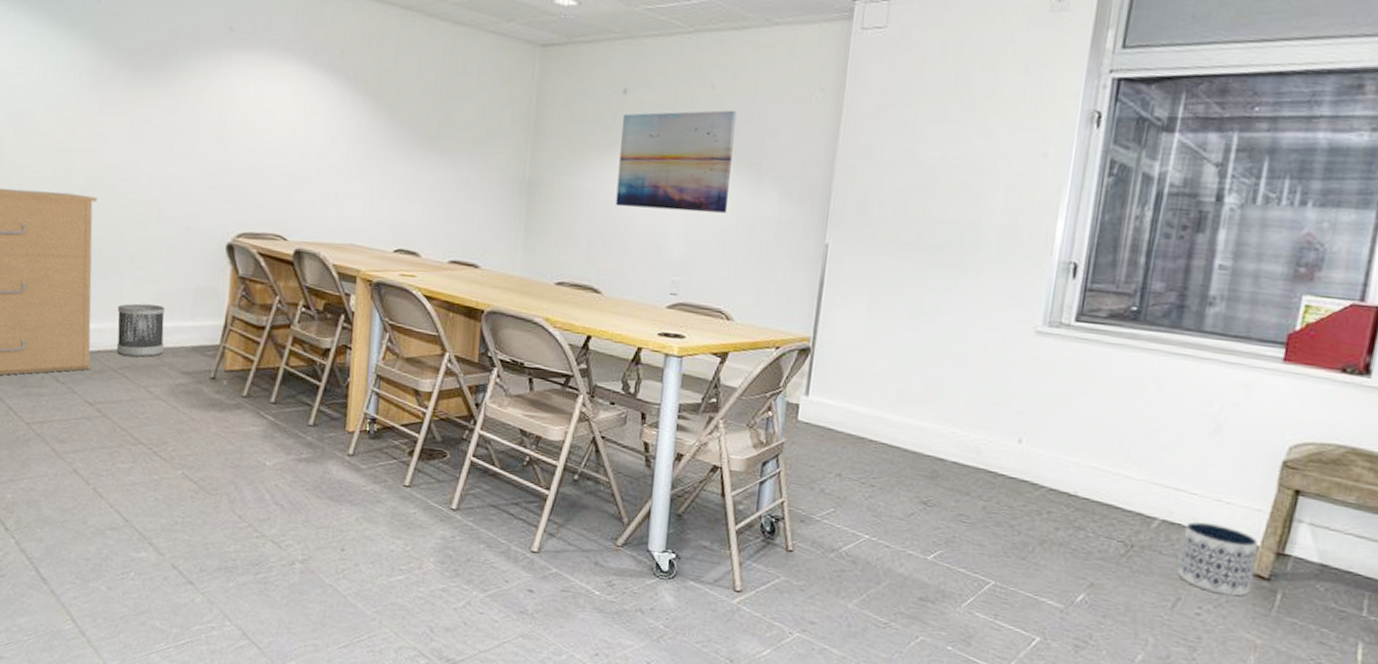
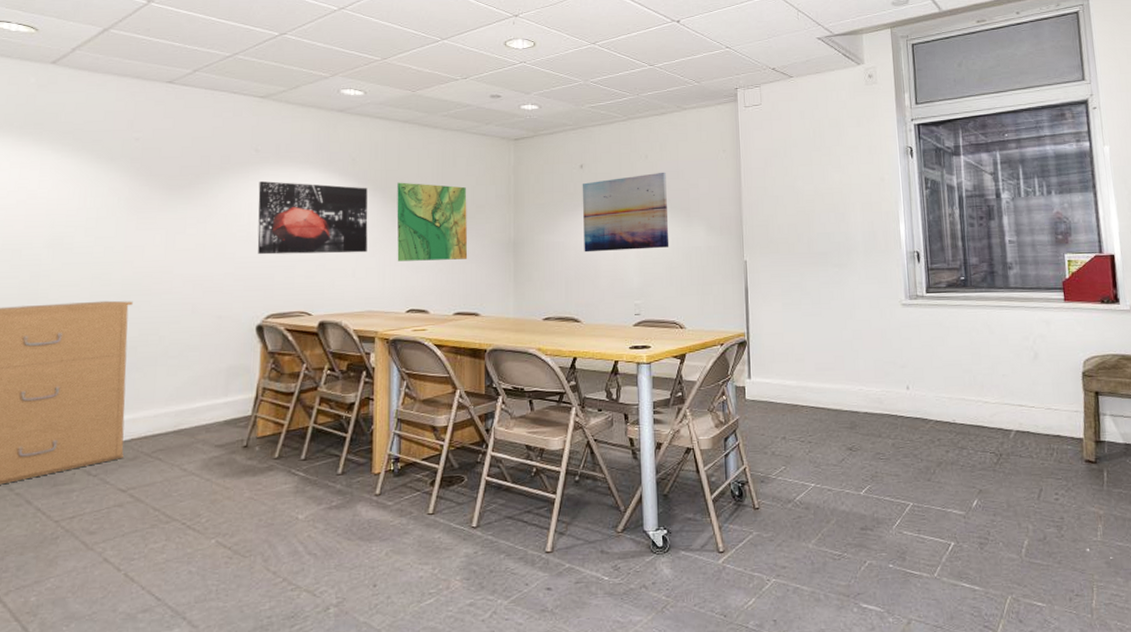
wastebasket: present [117,303,165,358] -> none [151,389,198,440]
wall art: none [229,69,357,173] -> present [257,181,368,255]
map: none [387,87,476,196] -> present [397,182,468,261]
planter: present [1178,522,1258,596] -> none [1032,427,1086,481]

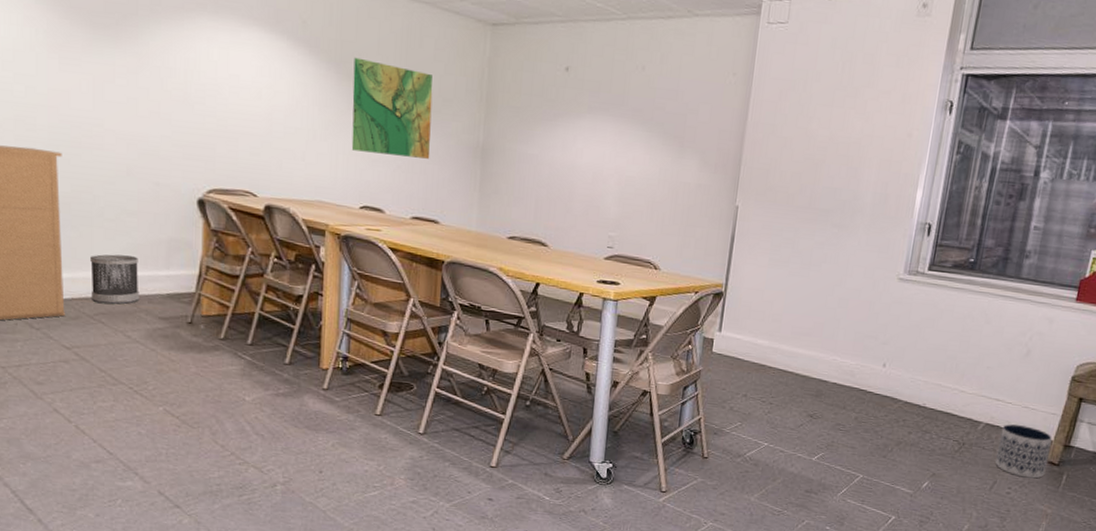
wastebasket: none [151,389,198,440] -> present [90,254,140,304]
wall art: present [257,181,368,255] -> none [195,33,320,135]
wall art: present [582,172,670,253] -> none [560,89,663,179]
planter: none [1032,427,1086,481] -> present [995,424,1052,479]

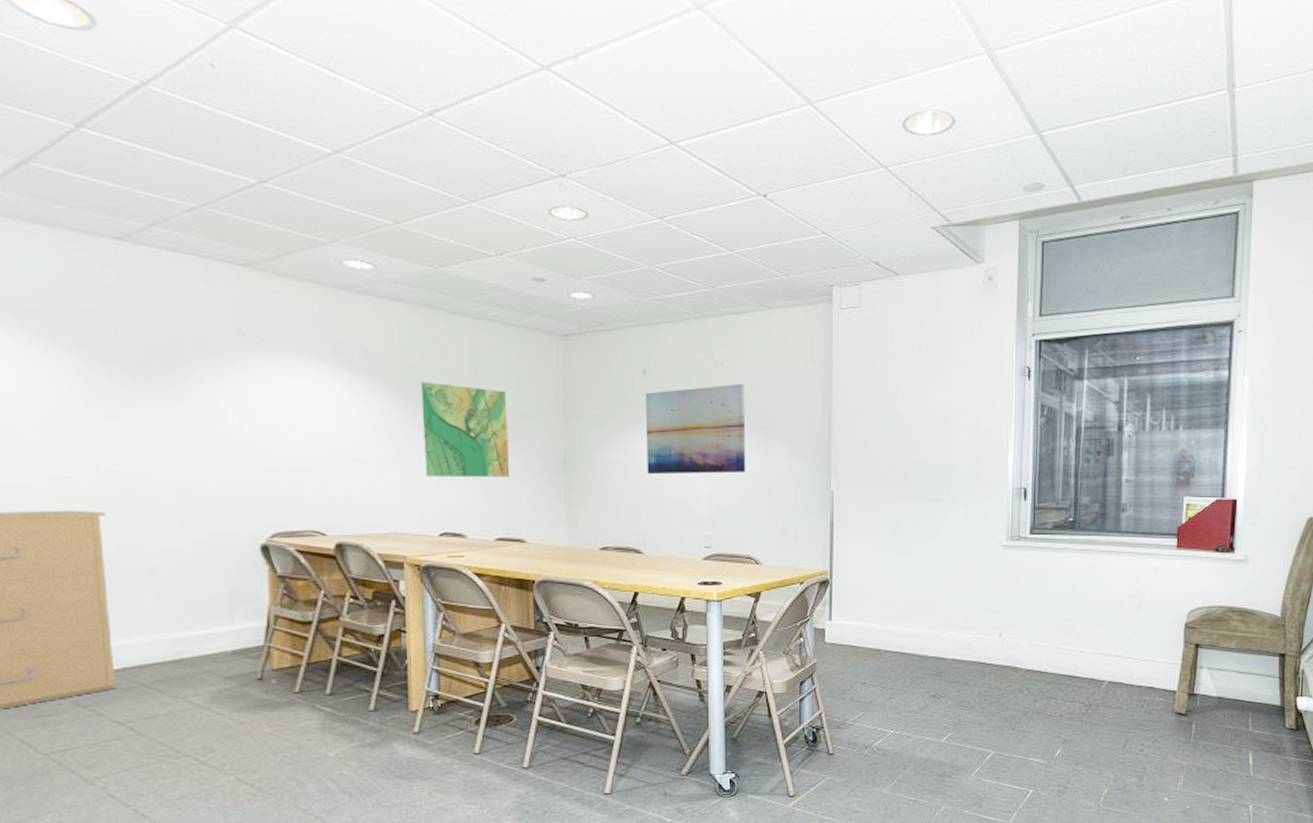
wastebasket: present [90,254,140,304] -> none [143,614,201,670]
wall art: none [560,89,663,179] -> present [645,383,746,475]
planter: present [995,424,1052,479] -> none [1124,679,1176,732]

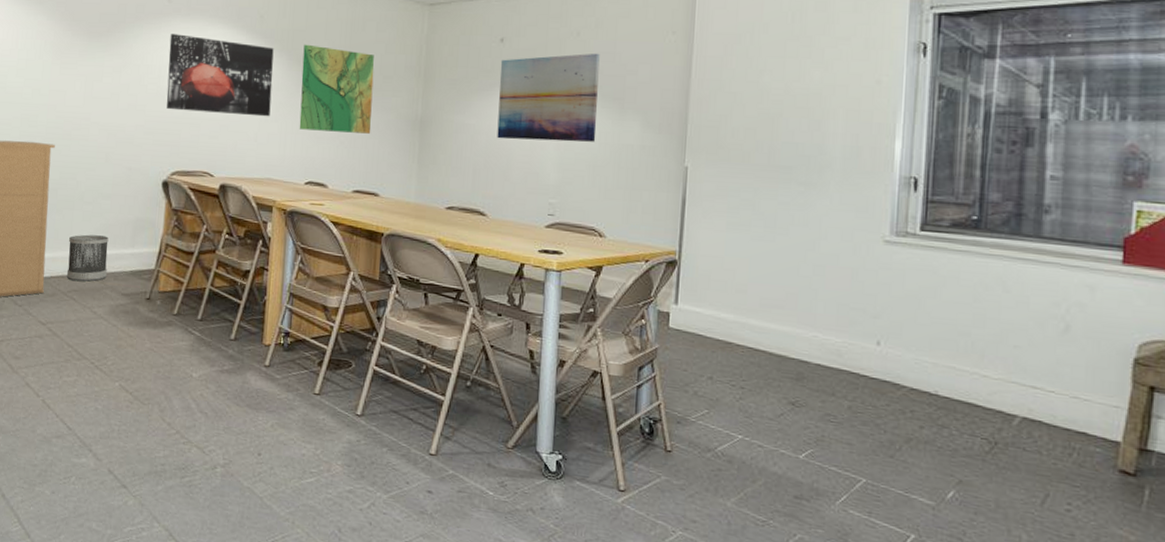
wastebasket: none [143,614,201,670] -> present [67,234,109,282]
wall art: none [248,373,389,465] -> present [166,34,274,117]

